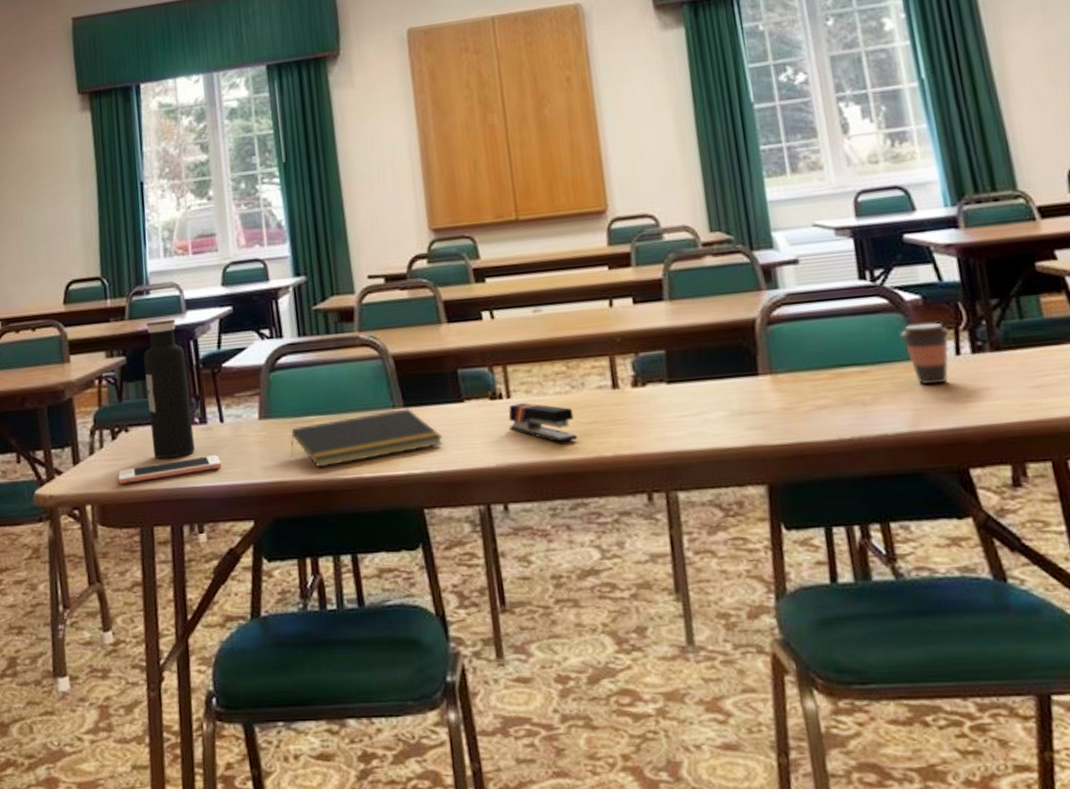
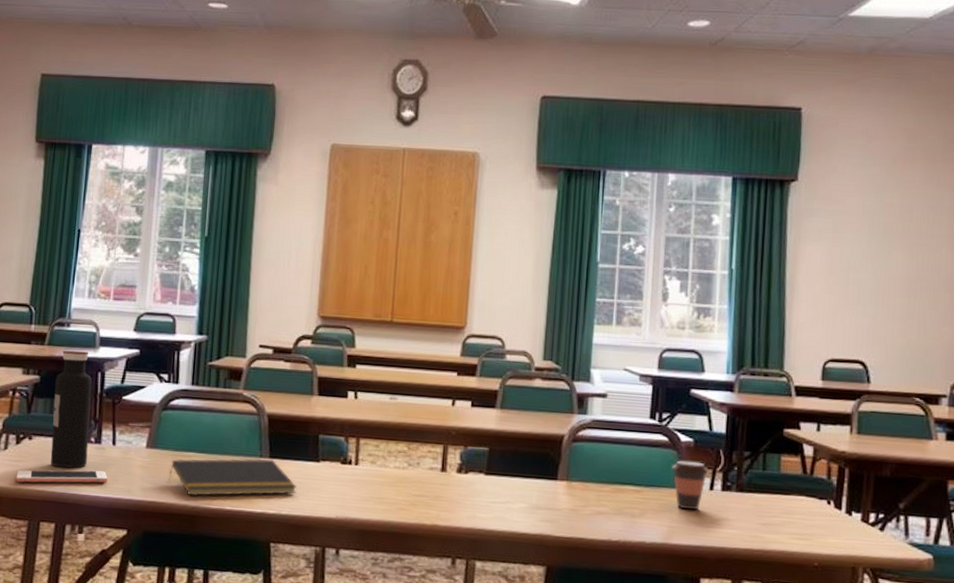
stapler: present [508,403,578,443] -> none [353,470,406,508]

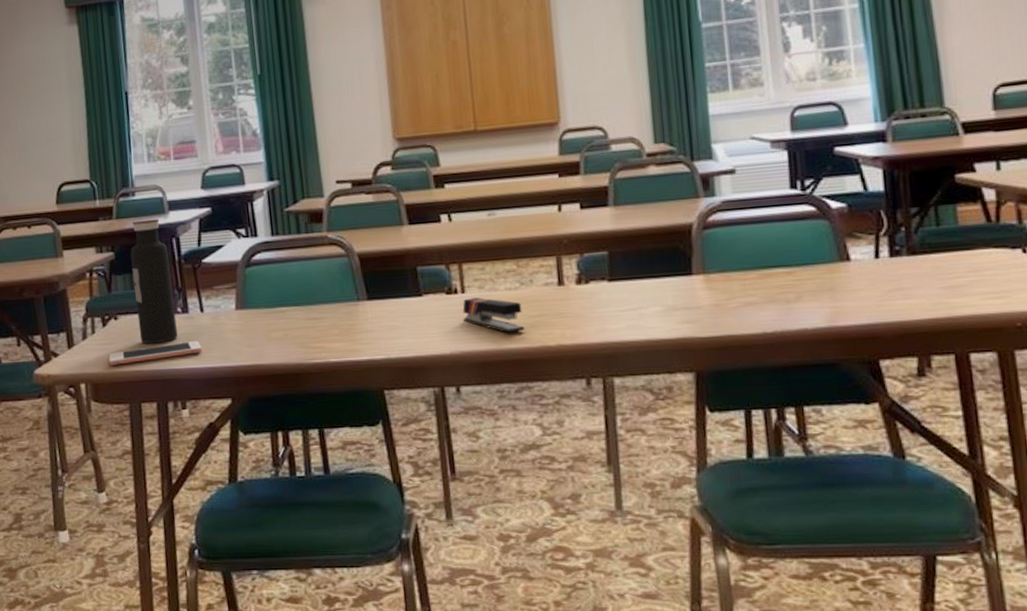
notepad: present [168,458,297,496] -> none [264,301,403,353]
stapler: none [353,470,406,508] -> present [462,297,525,334]
coffee cup: present [671,460,709,510] -> none [825,228,871,285]

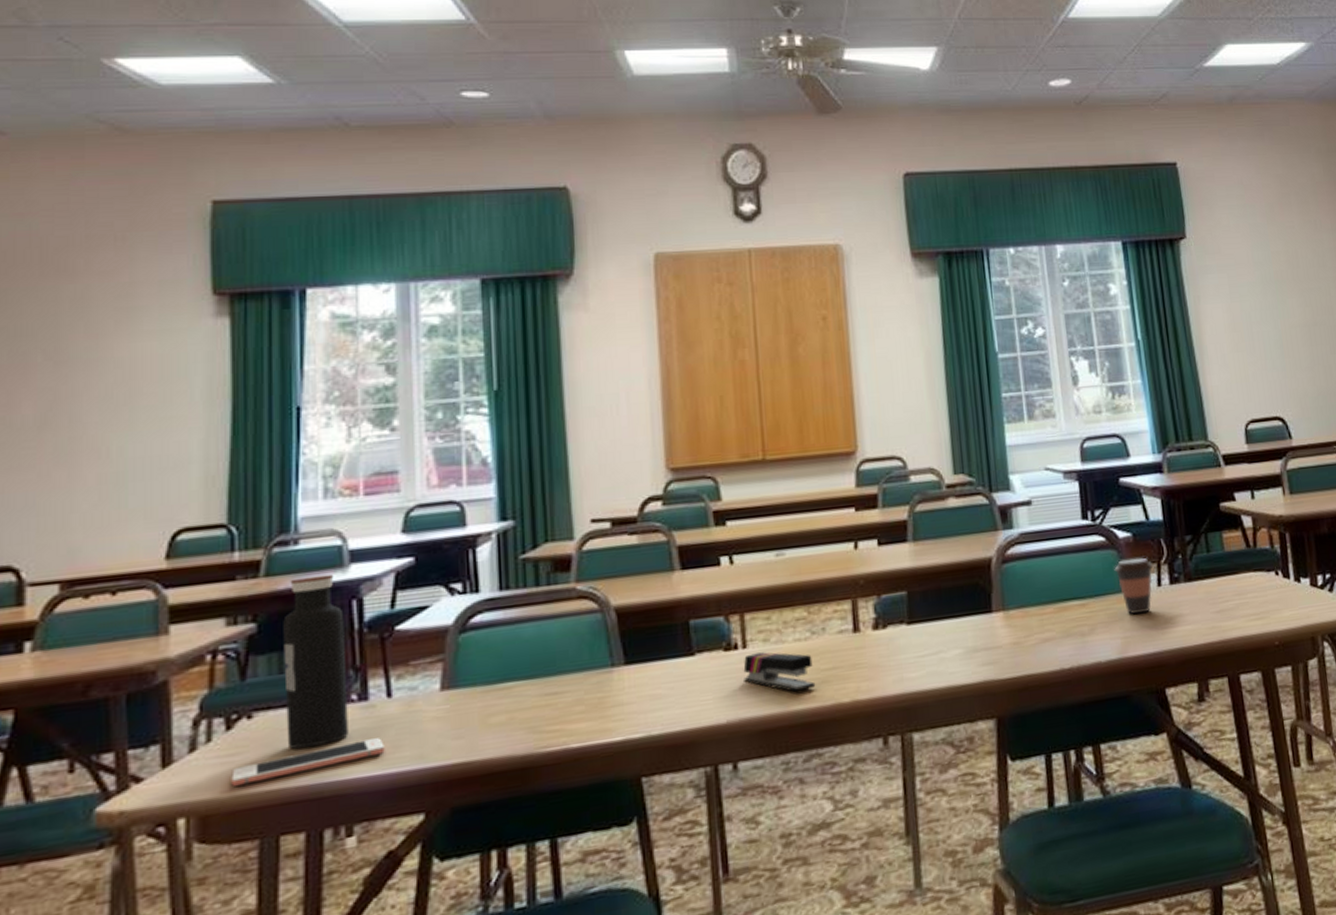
coffee cup: none [825,228,871,285] -> present [1114,557,1154,614]

